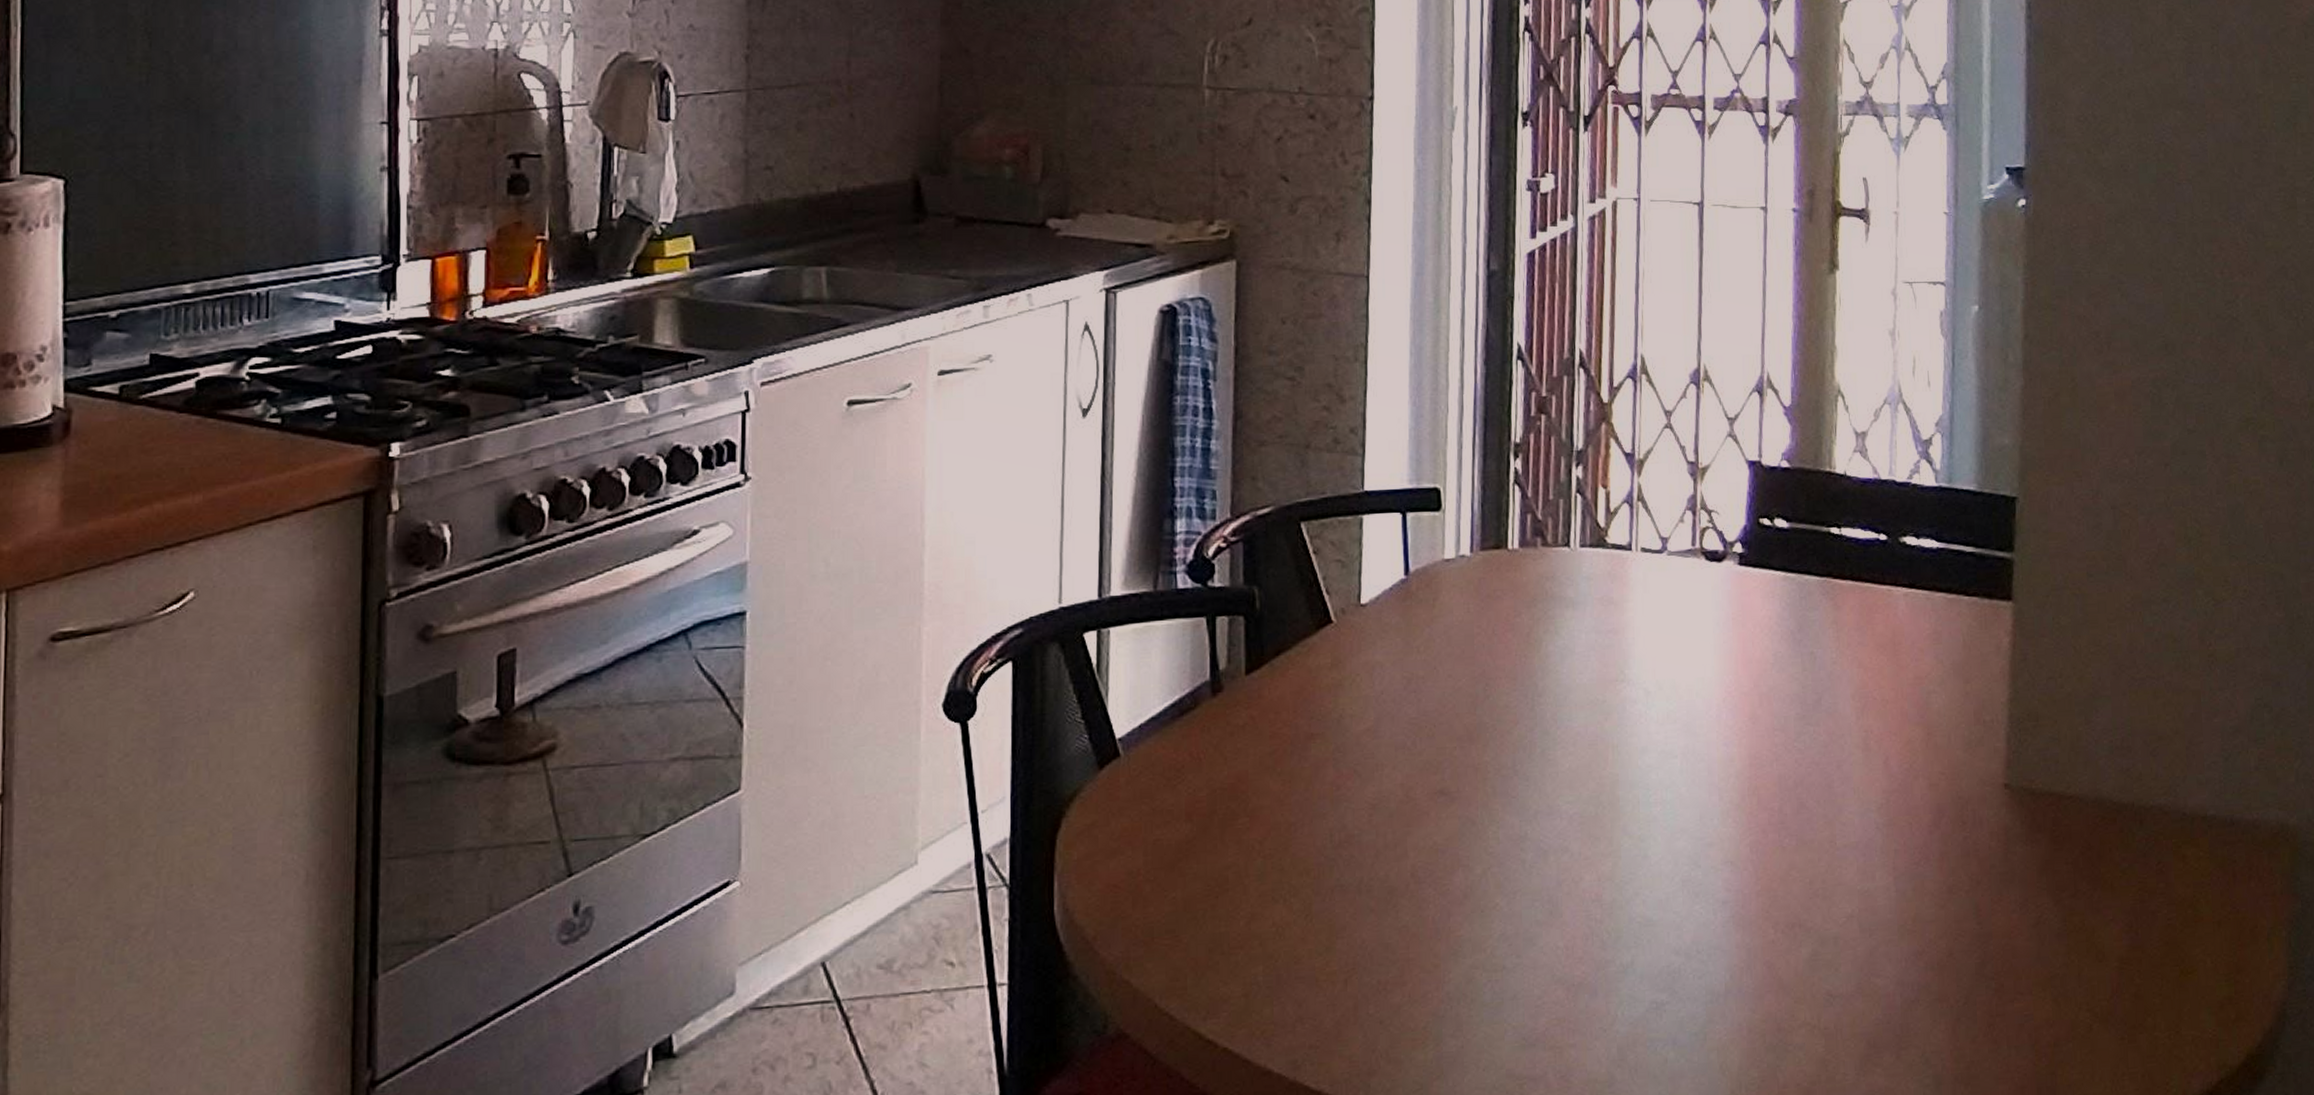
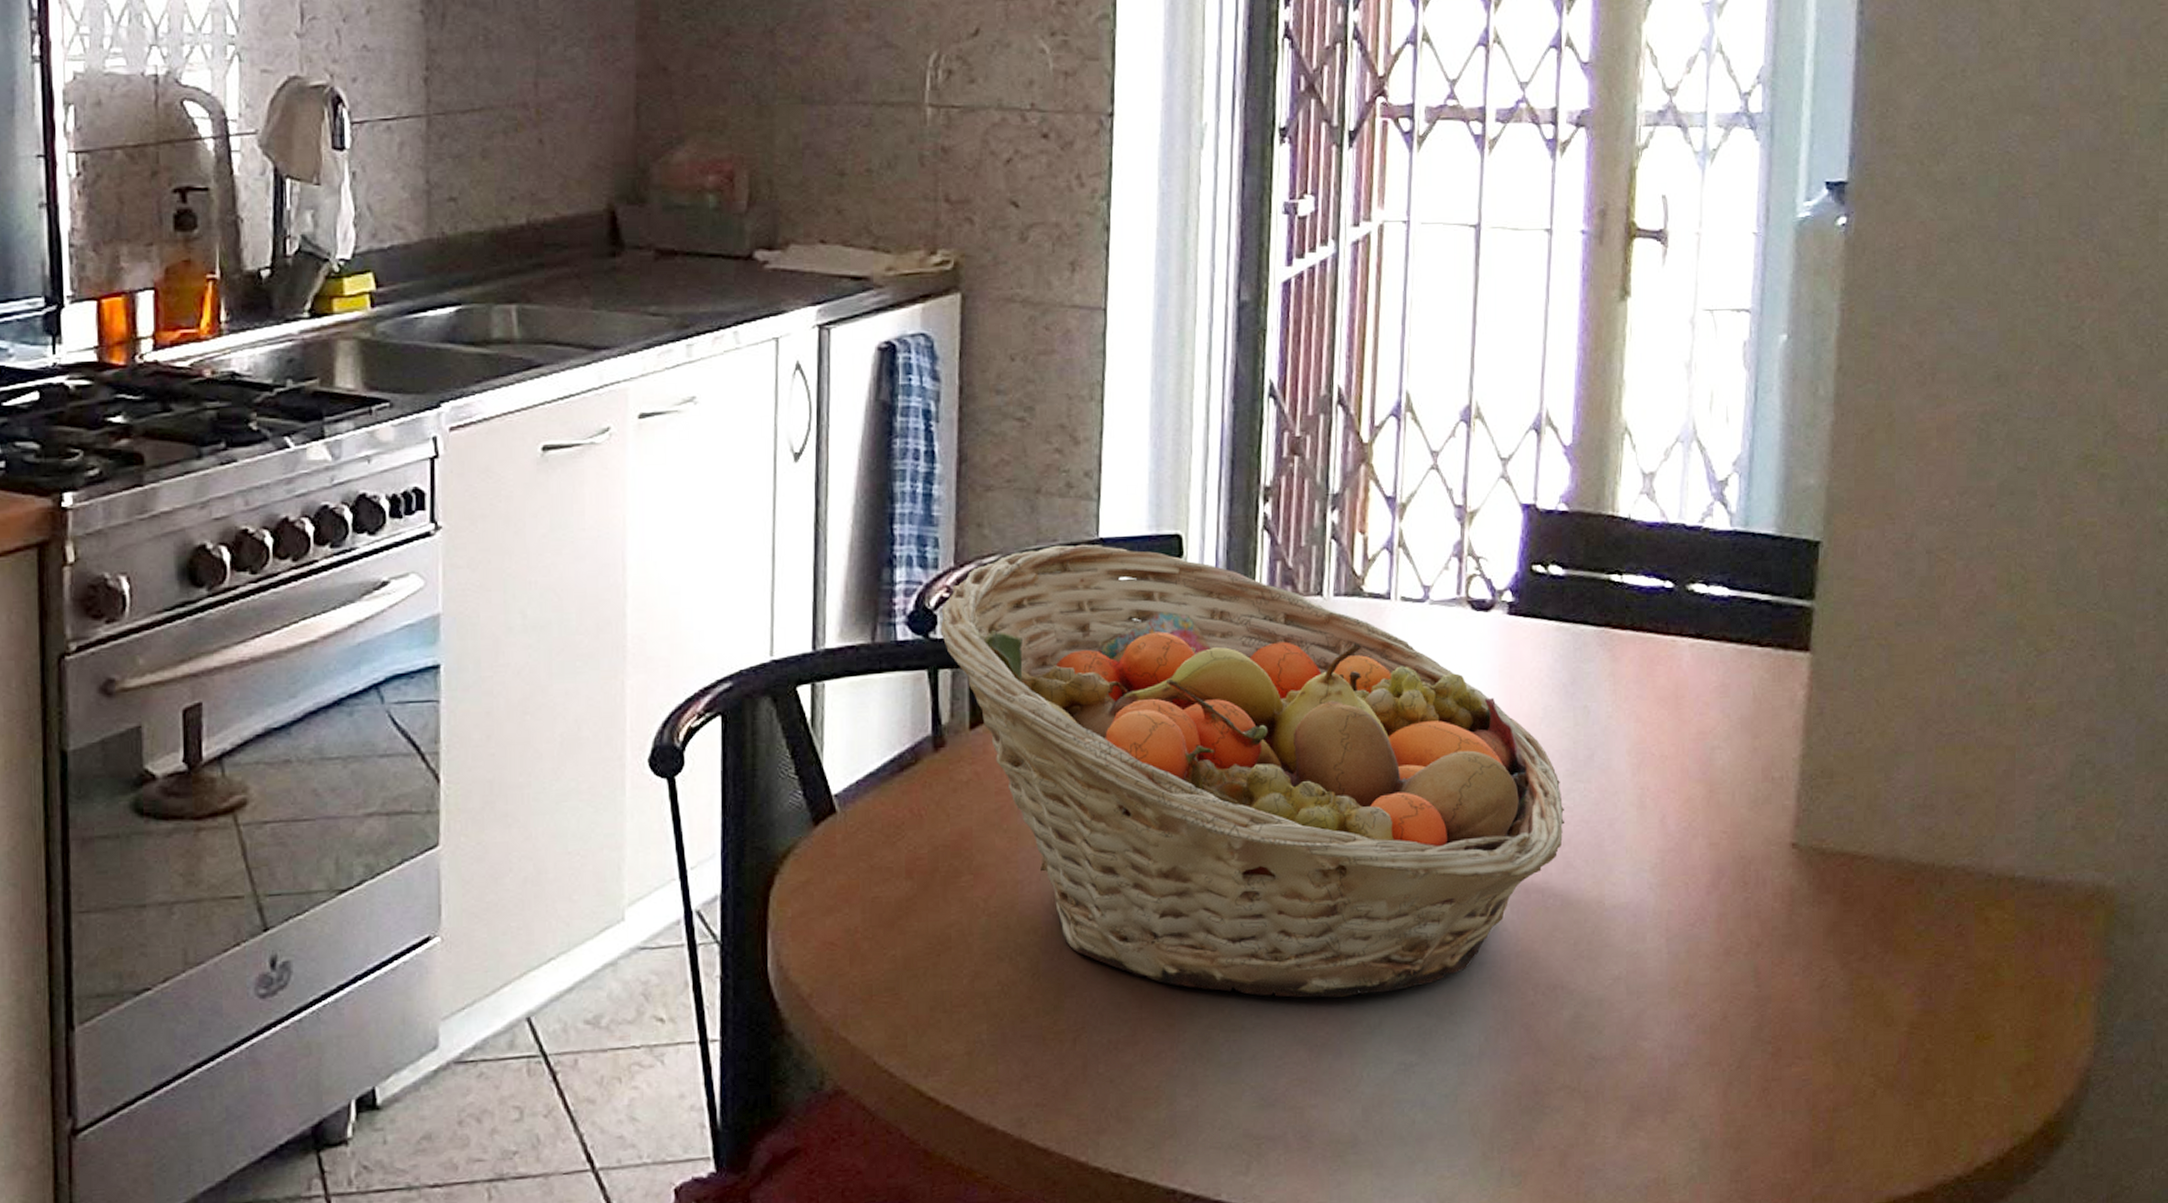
fruit basket: none [1218,496,1798,938] -> present [940,544,1565,998]

